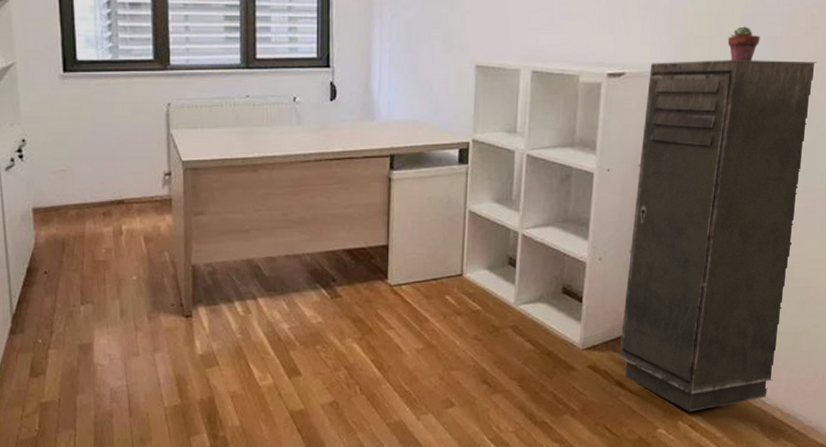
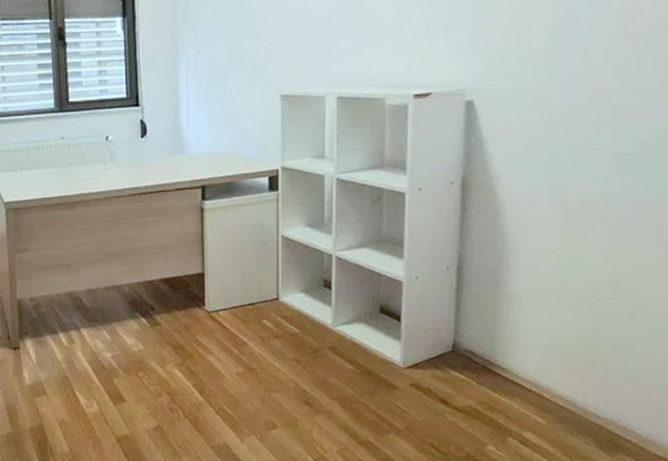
storage cabinet: present [619,60,817,411] -> none [442,69,632,427]
potted succulent: present [727,26,760,61] -> none [536,38,570,74]

